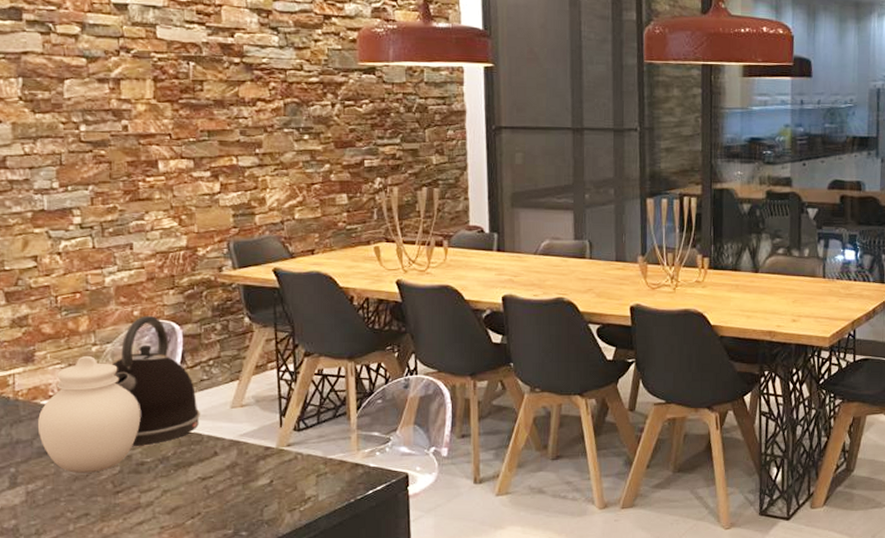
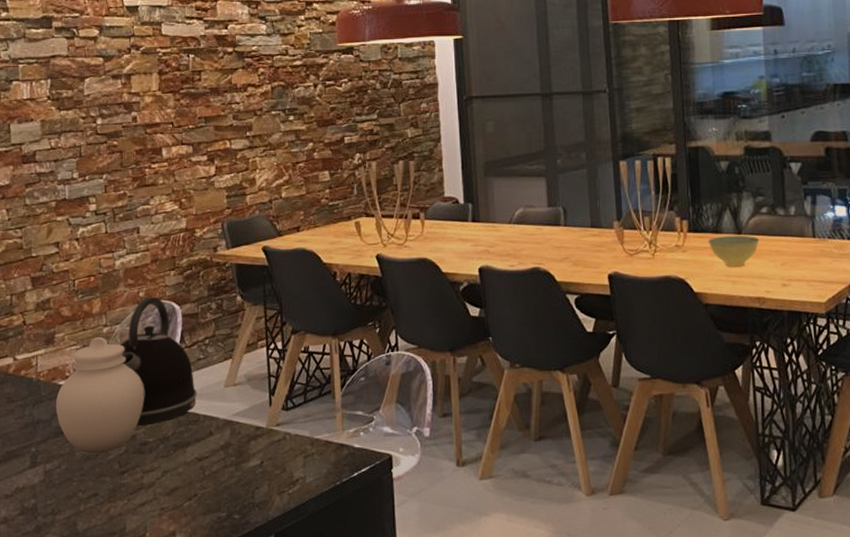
bowl: none [727,273,775,303] -> present [708,235,760,267]

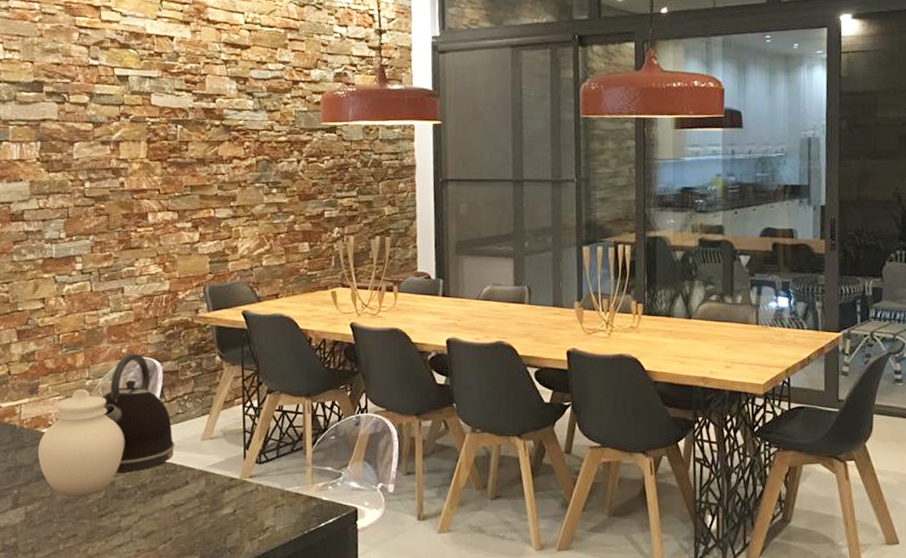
bowl: present [708,235,760,267] -> none [661,319,708,349]

